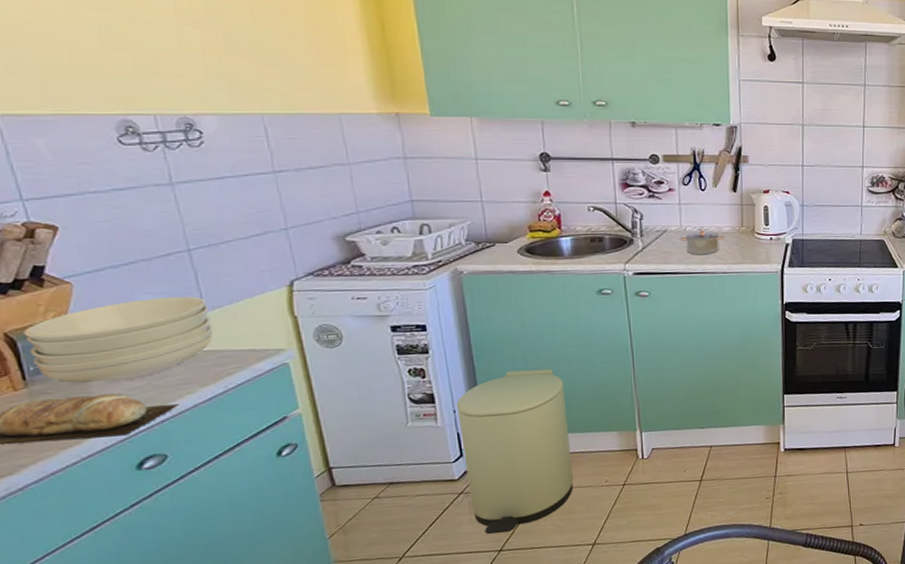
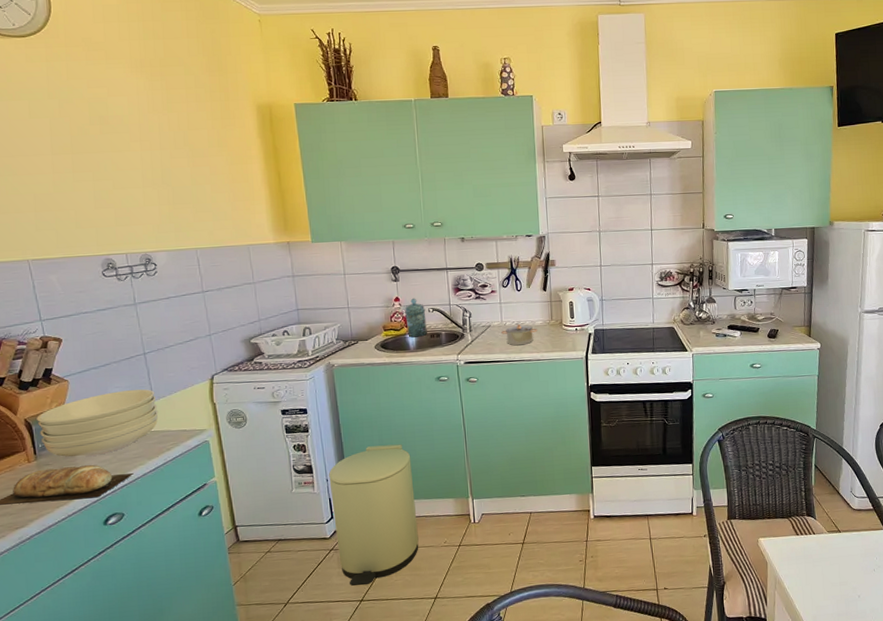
canister: none [556,193,586,241] -> present [404,298,427,338]

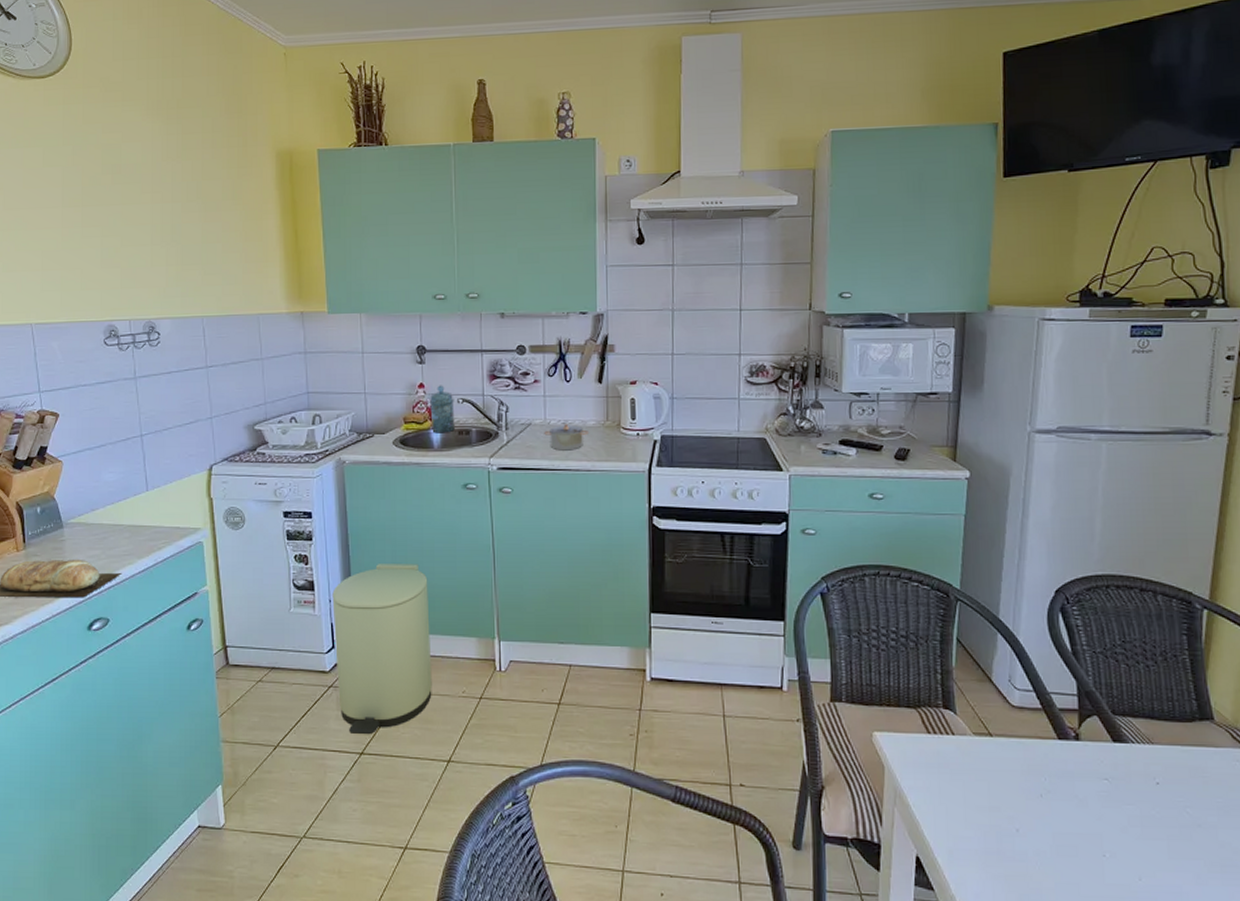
bowl: present [36,389,159,457] -> none [28,475,152,549]

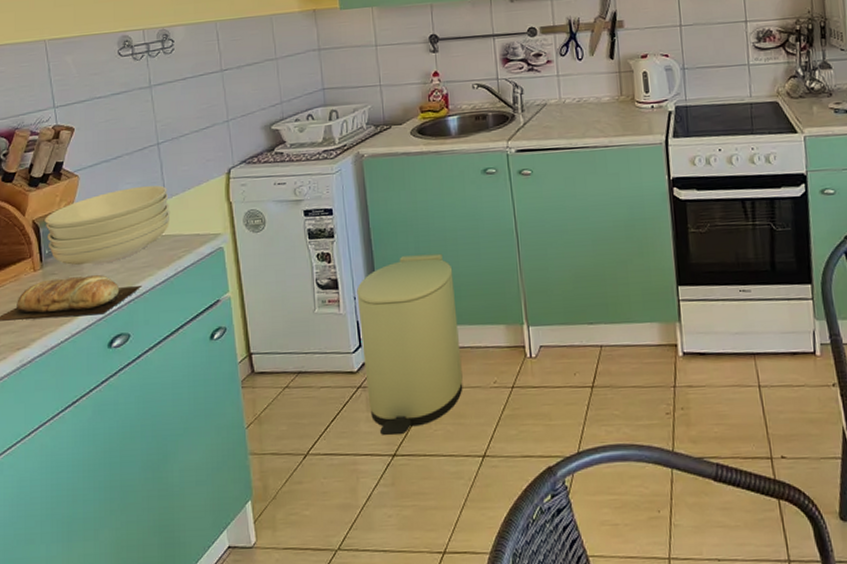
bowl: none [28,475,152,549] -> present [45,185,171,266]
canister: present [429,385,455,433] -> none [444,72,471,120]
cooking pot: present [544,424,589,451] -> none [560,101,604,129]

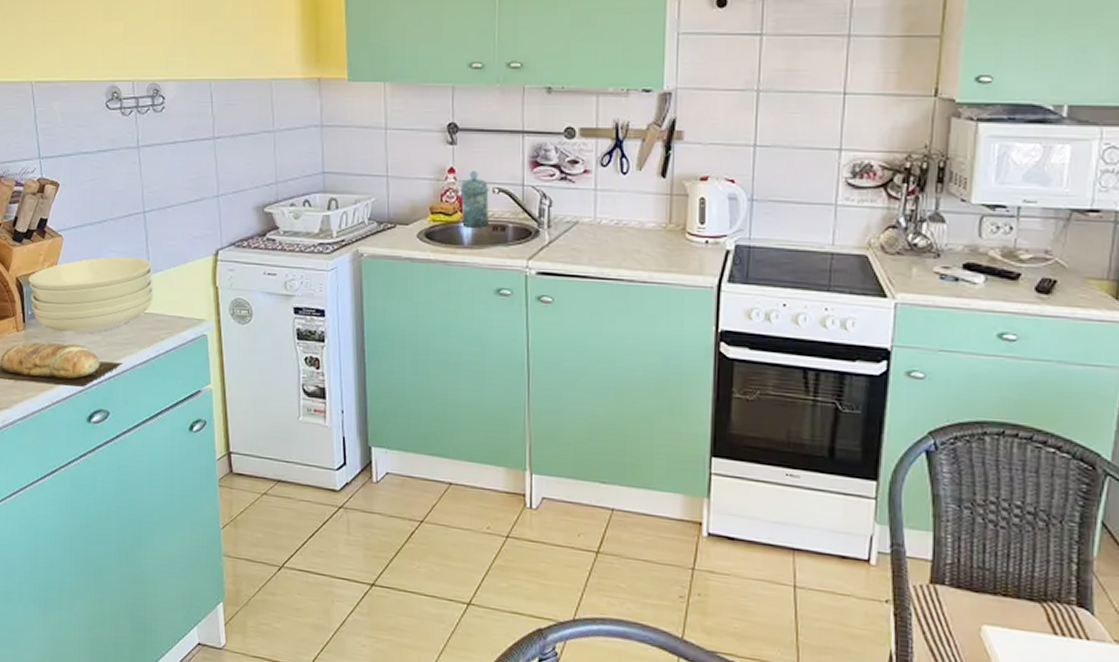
pedal bin: present [357,253,463,436] -> none [345,374,453,566]
canister: none [444,72,471,120] -> present [459,171,489,228]

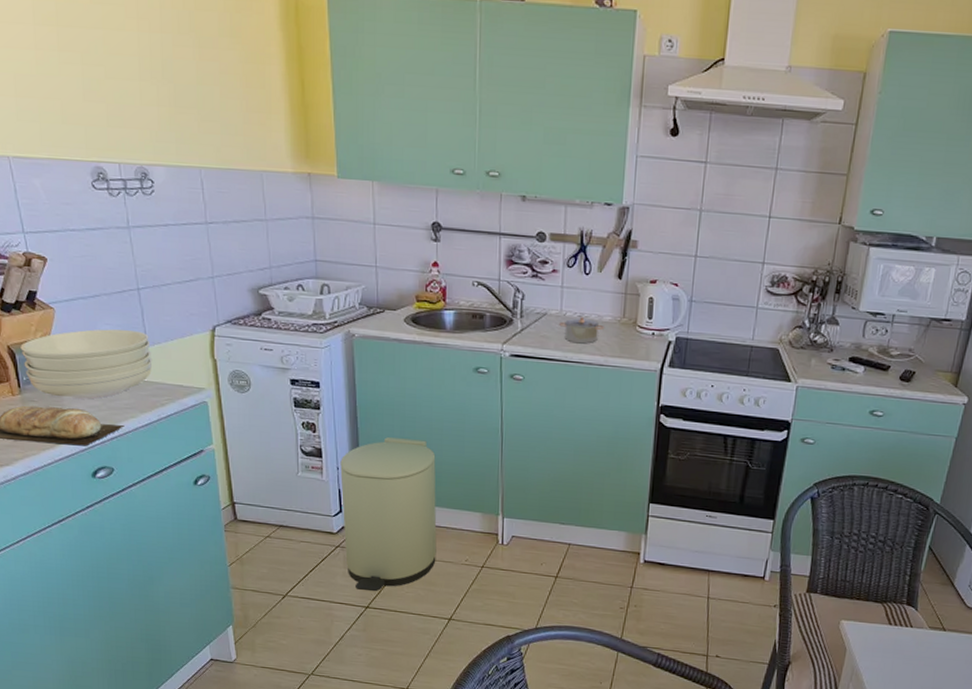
pedal bin: none [345,374,453,566] -> present [340,437,437,592]
canister: present [459,171,489,228] -> none [443,265,469,315]
cooking pot: none [593,224,647,257] -> present [559,317,604,344]

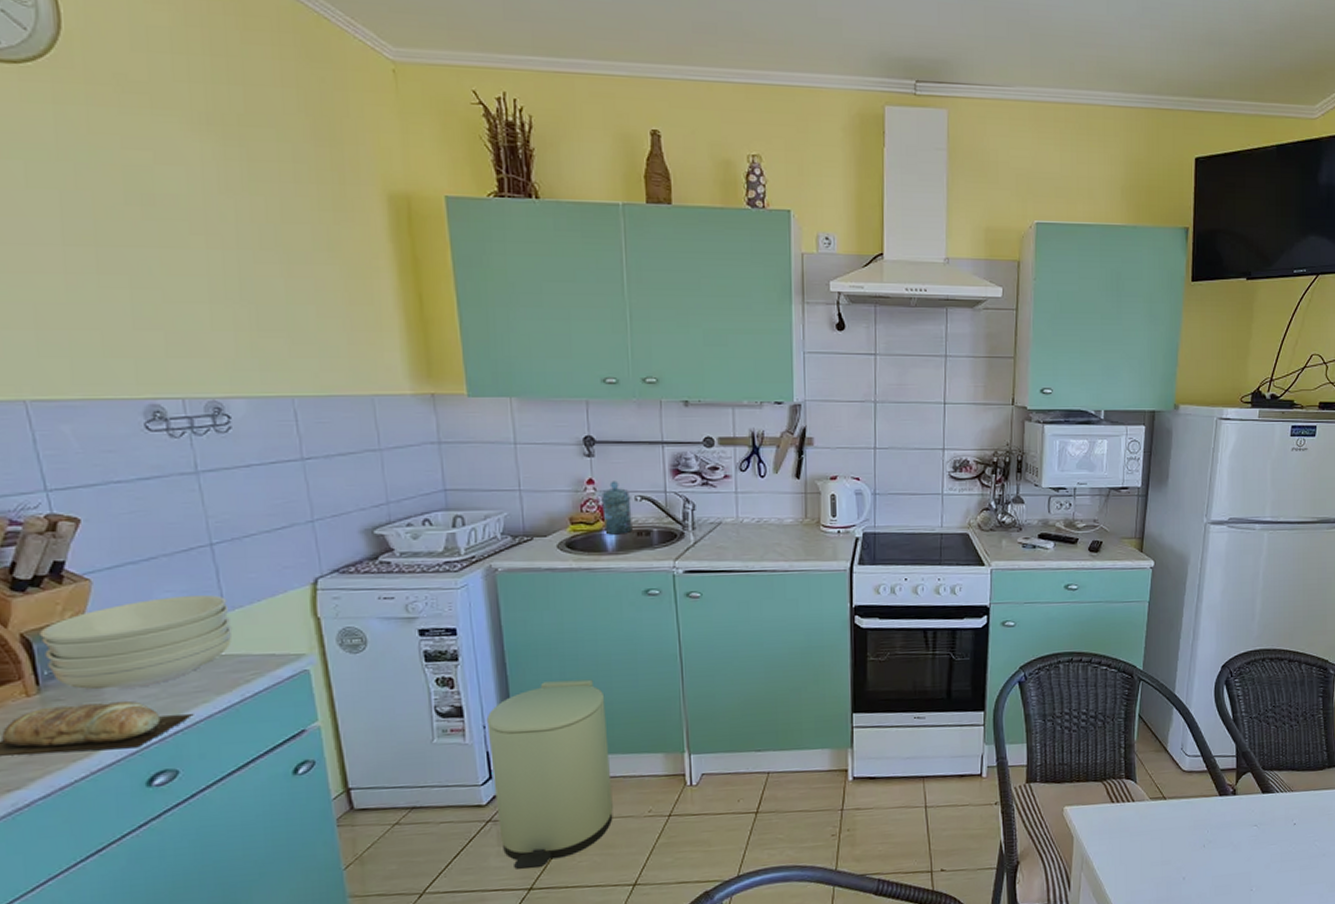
canister: none [443,265,469,315] -> present [600,481,633,535]
cooking pot: present [559,317,604,344] -> none [736,522,786,551]

